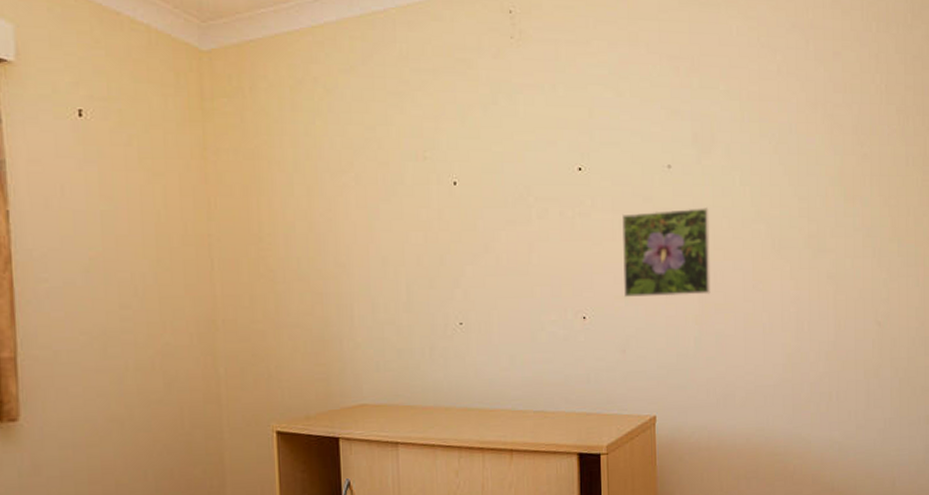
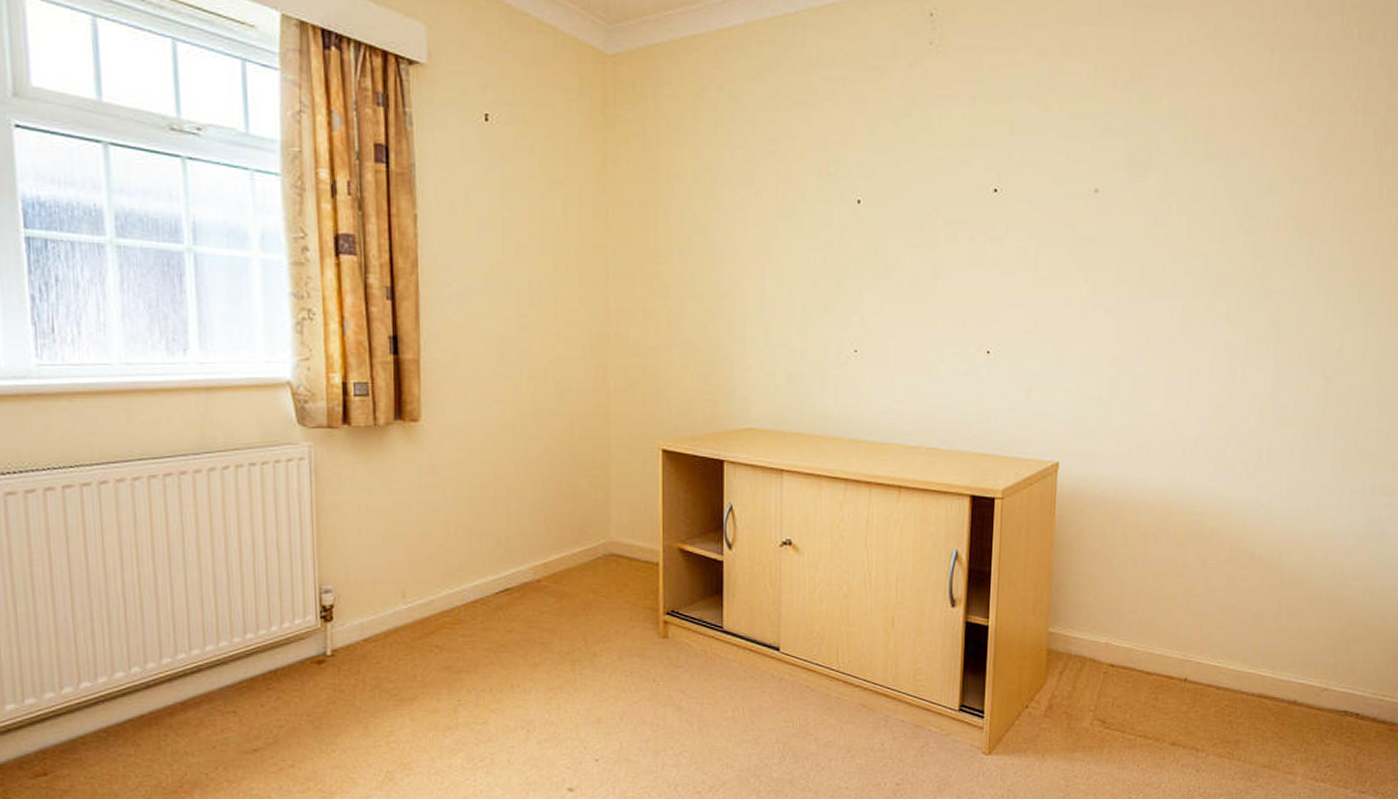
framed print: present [622,208,711,297] -> none [1034,237,1138,335]

